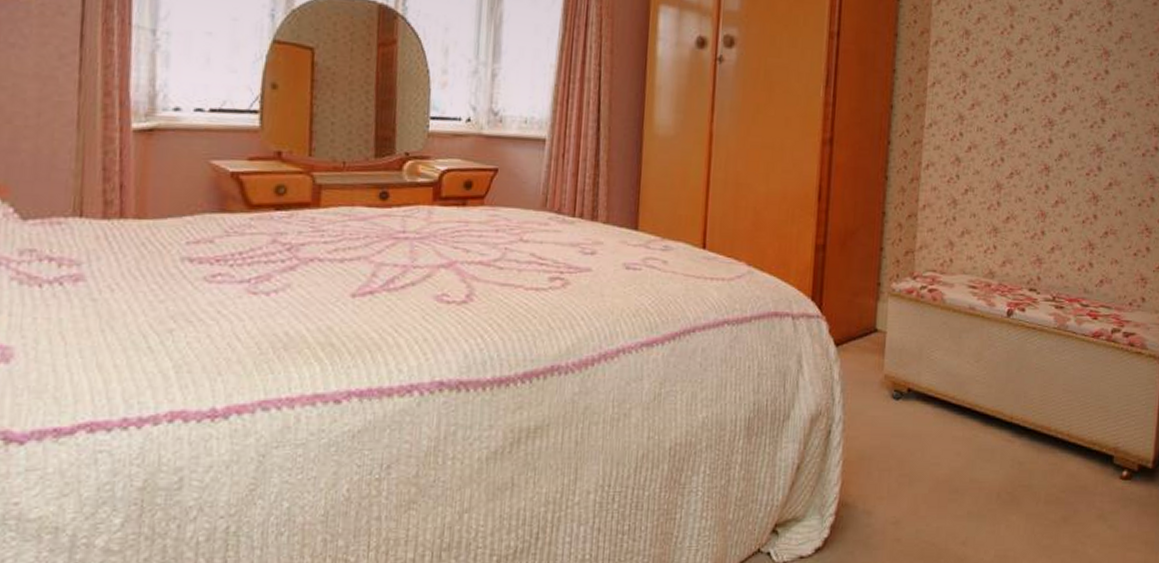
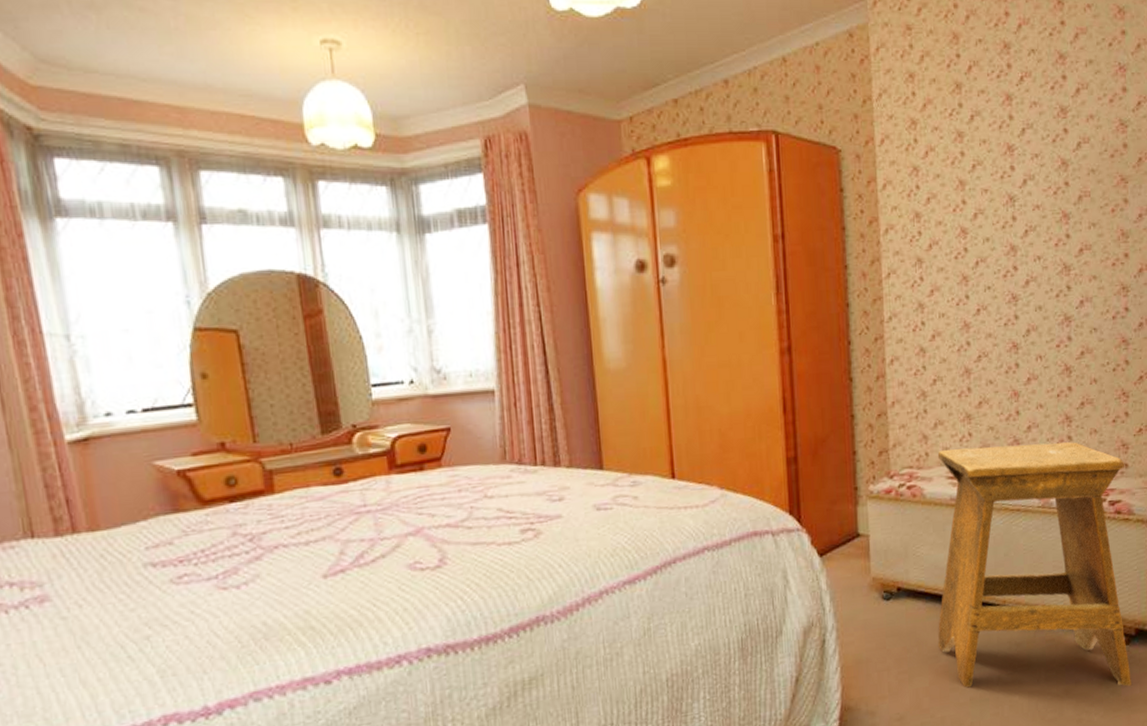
stool: none [941,258,1142,523] -> present [937,442,1131,688]

